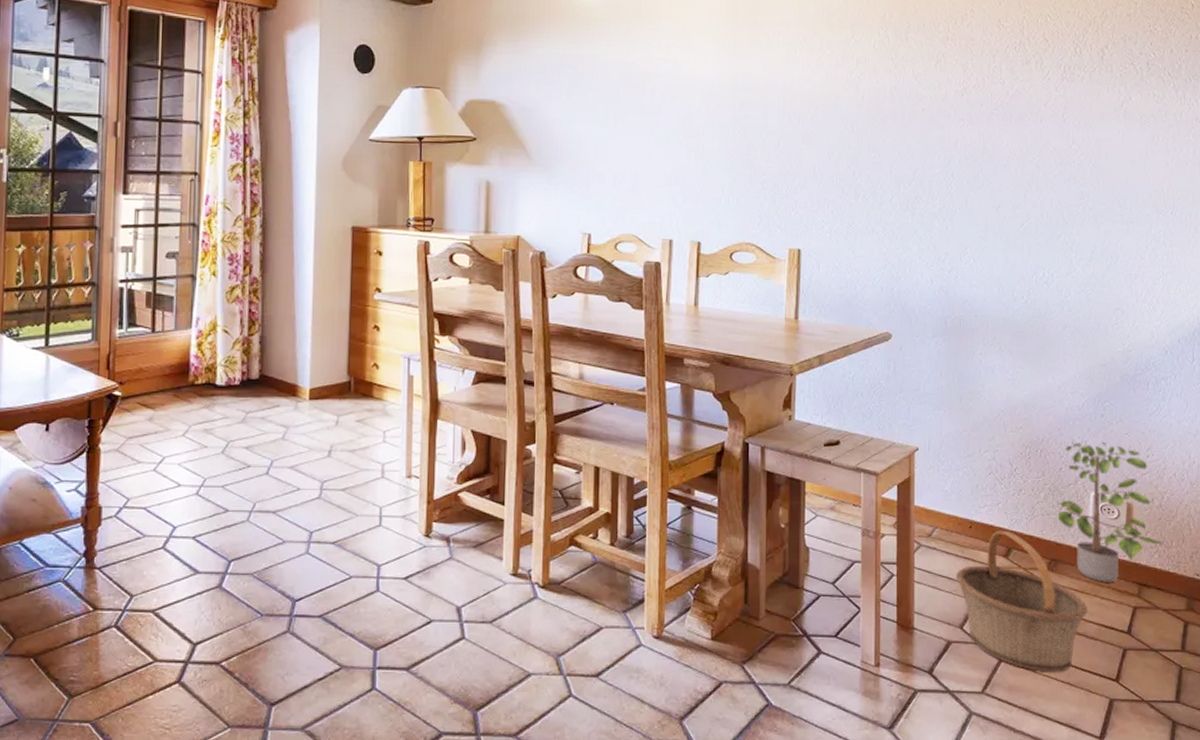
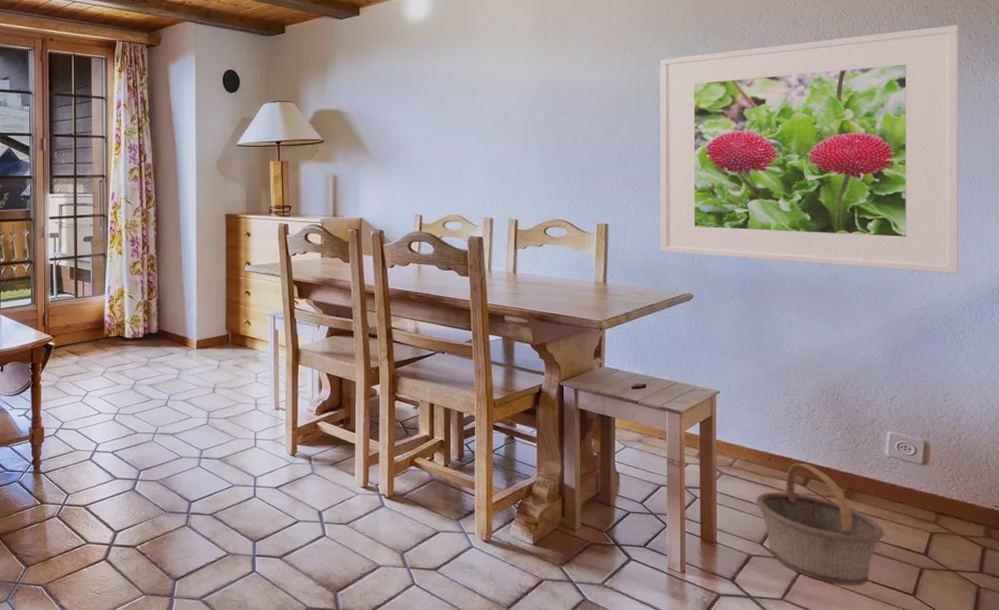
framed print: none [857,36,1162,314] -> present [659,25,960,275]
potted plant: present [1059,438,1167,584] -> none [855,384,964,511]

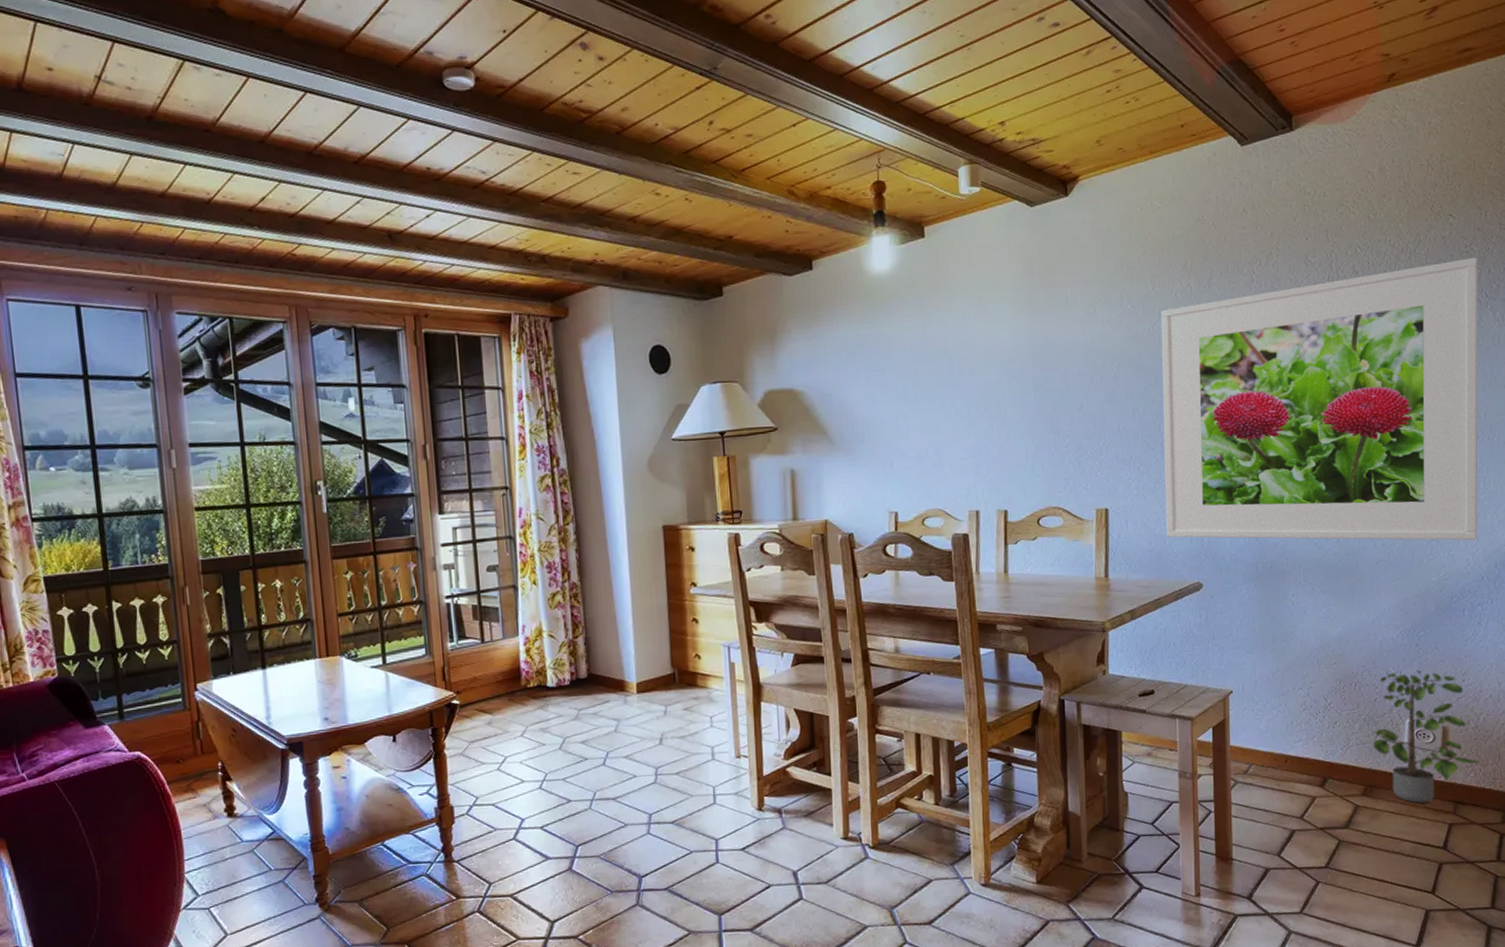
basket: present [755,463,884,585] -> none [1272,762,1403,890]
potted plant: none [855,384,964,511] -> present [1374,669,1483,804]

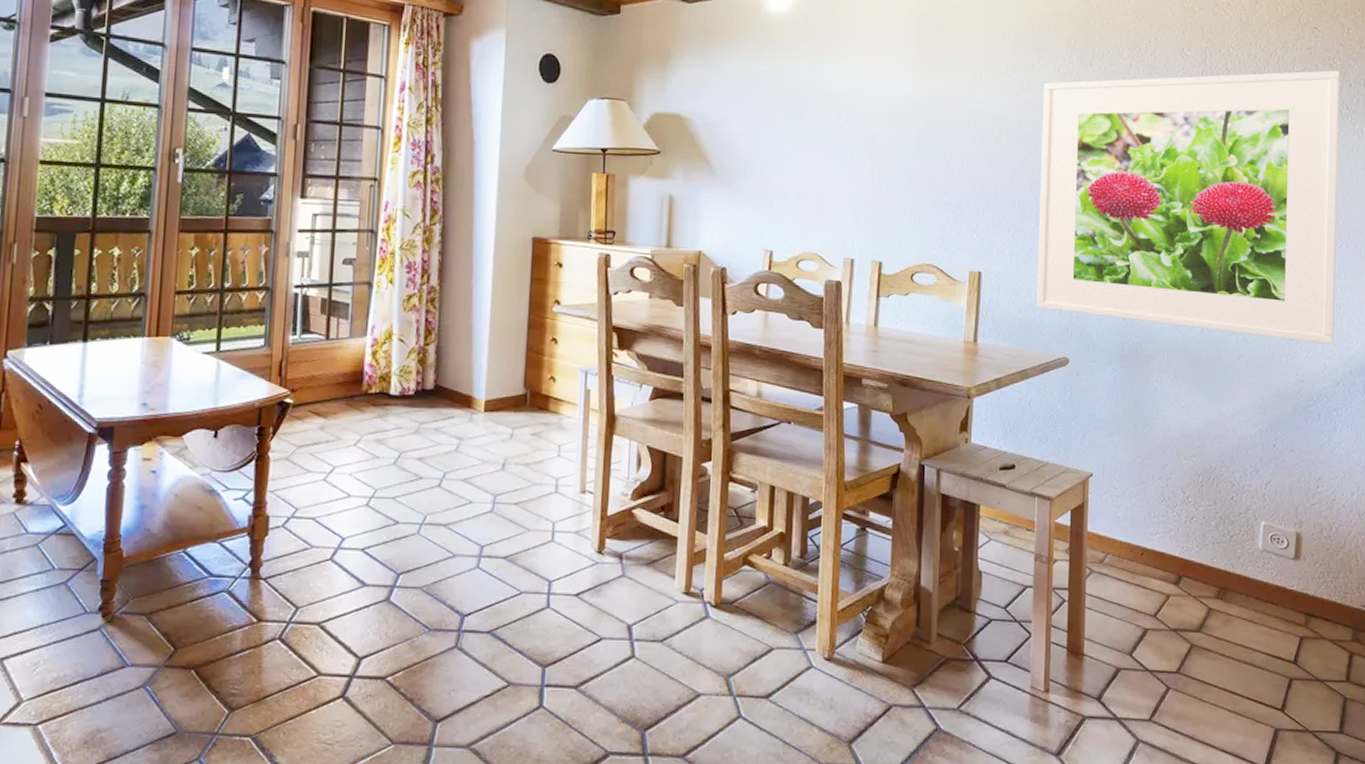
potted plant: present [1374,669,1483,804] -> none [1229,467,1334,613]

